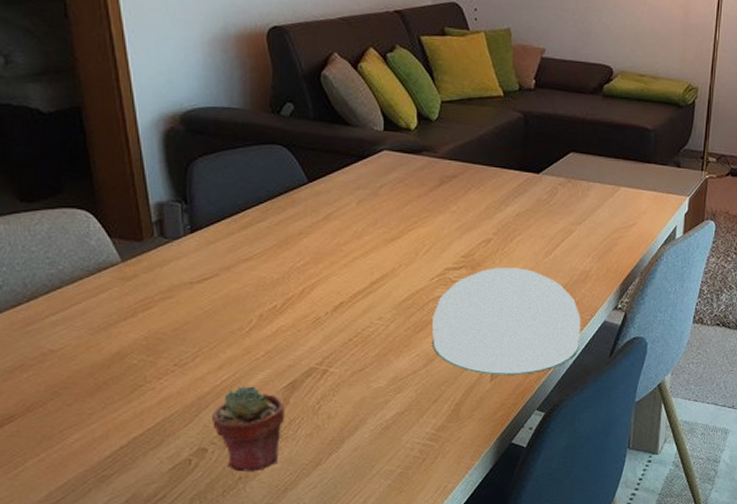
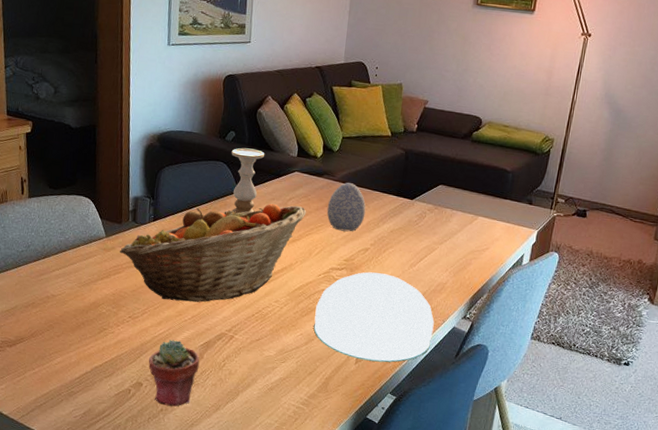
fruit basket: none [146,194,405,336] -> present [120,203,307,303]
candle holder: none [291,124,340,216] -> present [224,148,265,215]
decorative egg: none [432,159,482,221] -> present [327,183,366,232]

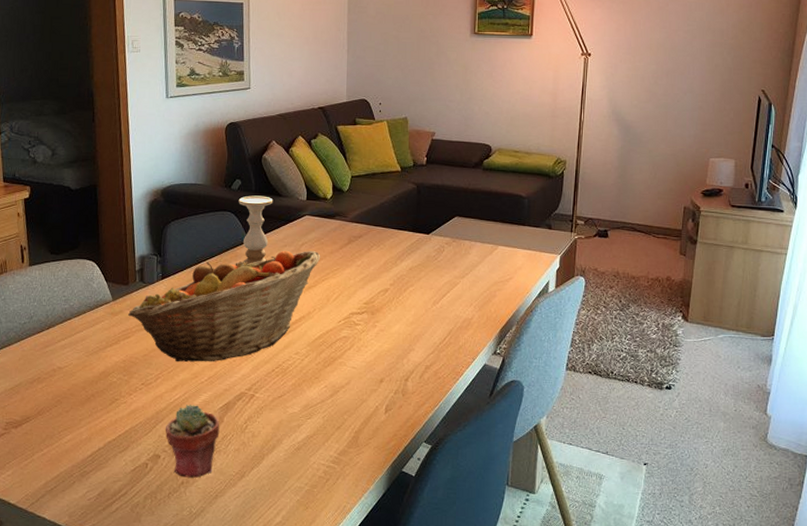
plate: present [313,272,434,363] -> none [338,314,464,409]
decorative egg: present [327,183,366,232] -> none [341,222,382,273]

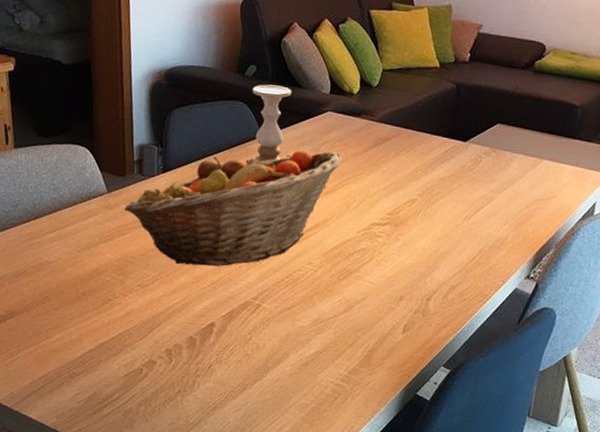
potted succulent: present [166,405,220,478] -> none [162,310,222,387]

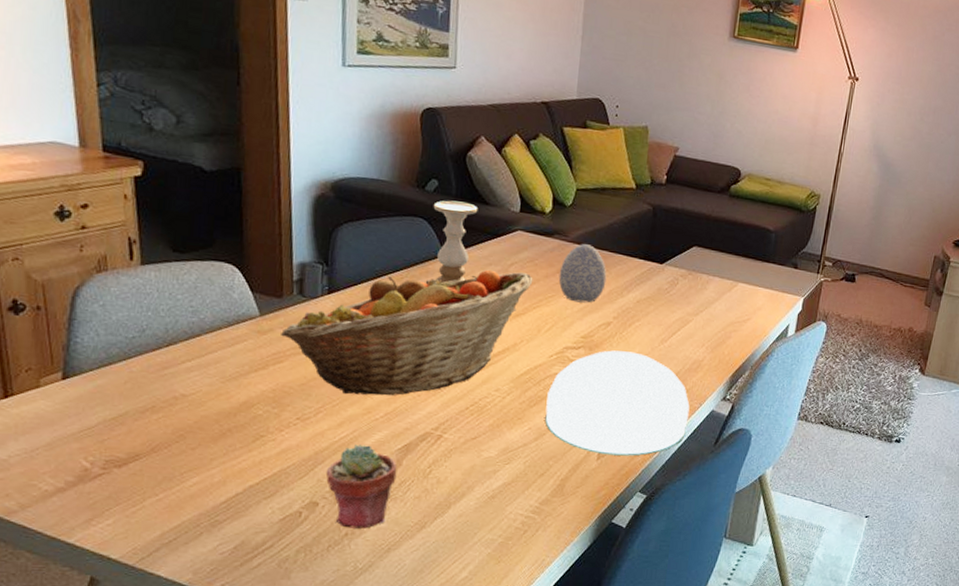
potted succulent: none [162,310,222,387] -> present [326,444,397,529]
plate: none [353,227,493,331] -> present [545,350,690,456]
decorative egg: none [366,123,412,181] -> present [558,244,607,303]

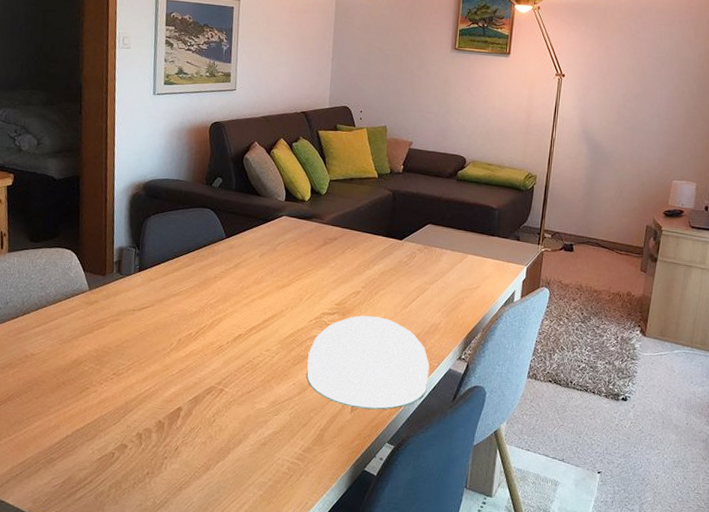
fruit basket: present [281,269,533,396] -> none [103,249,296,356]
potted succulent: present [326,444,397,529] -> none [134,396,188,469]
candle holder: present [425,200,479,285] -> none [211,194,253,263]
decorative egg: present [558,244,607,303] -> none [316,225,356,275]

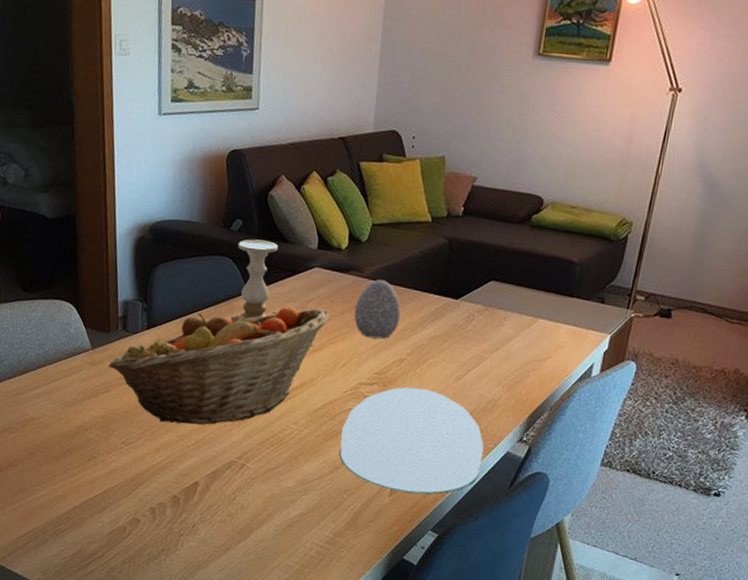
fruit basket: none [103,249,296,356] -> present [109,306,330,426]
candle holder: none [211,194,253,263] -> present [230,239,279,321]
decorative egg: none [316,225,356,275] -> present [354,280,402,340]

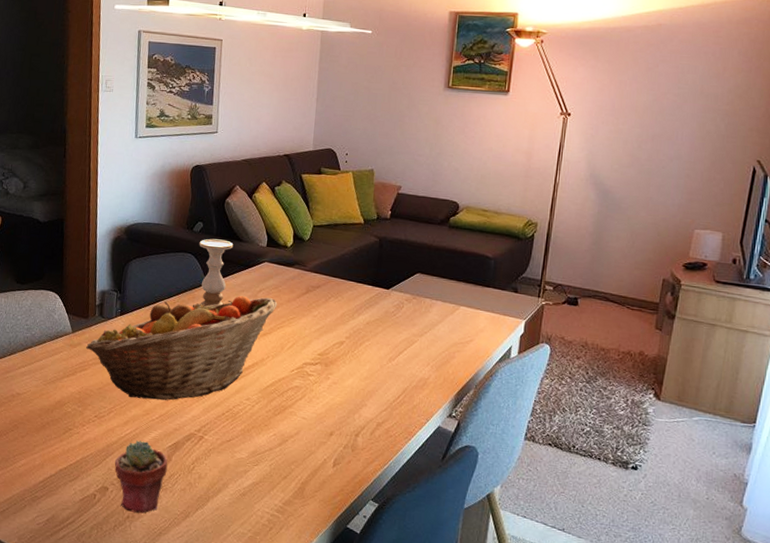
potted succulent: none [146,469,206,547] -> present [115,440,168,514]
plate: present [339,387,484,494] -> none [287,367,417,466]
decorative egg: present [354,280,402,340] -> none [298,272,340,324]

